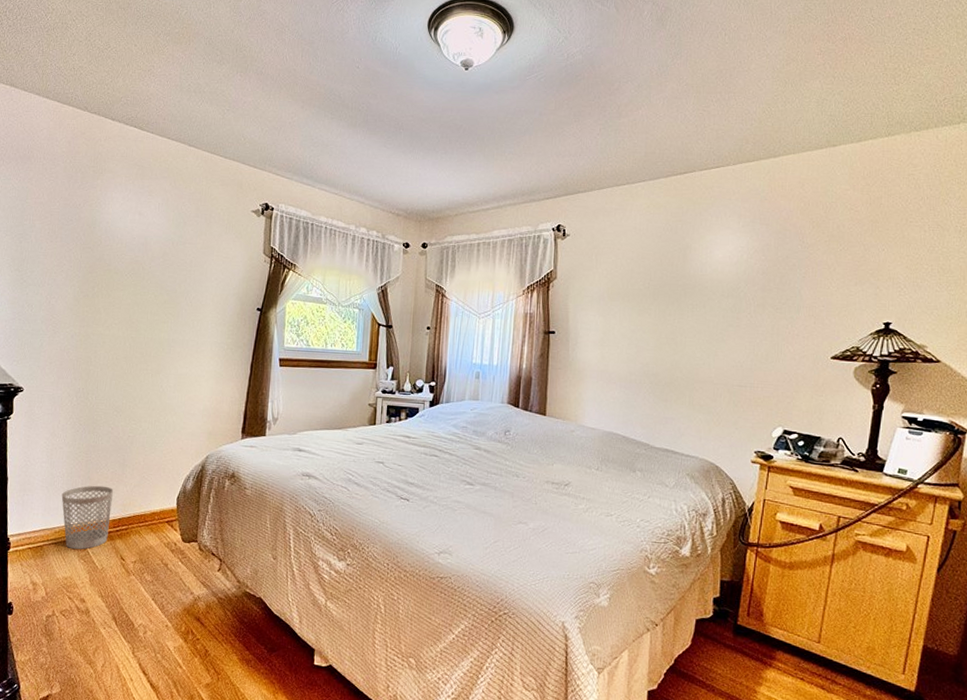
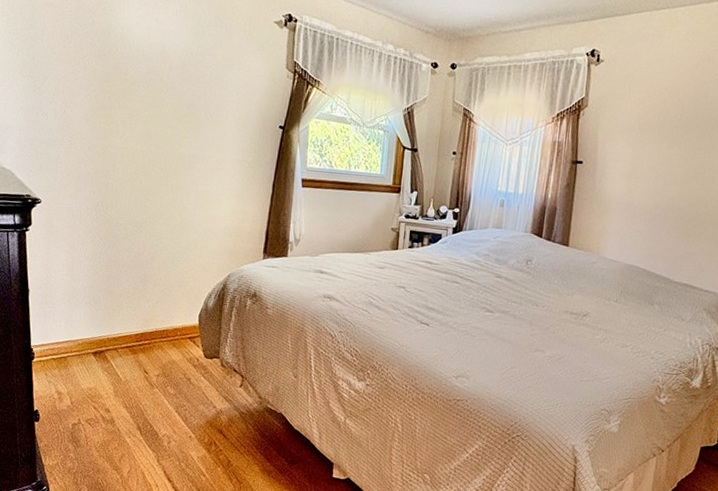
wastebasket: present [61,485,113,550] -> none [83,300,135,362]

